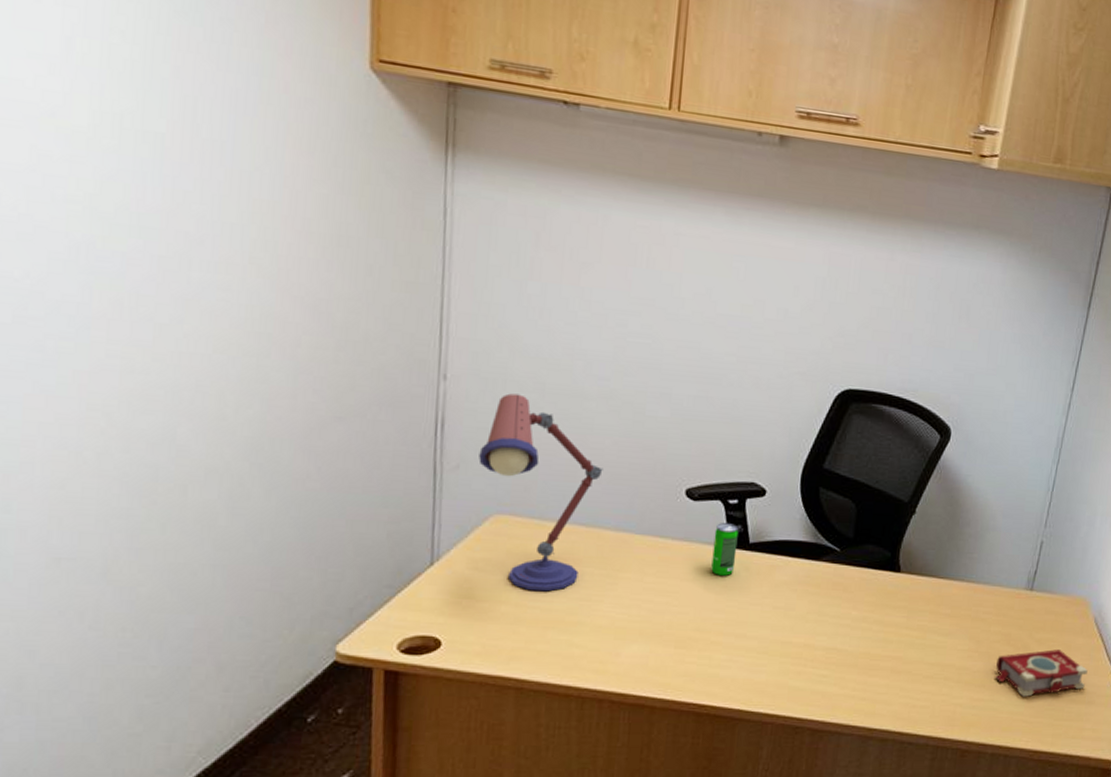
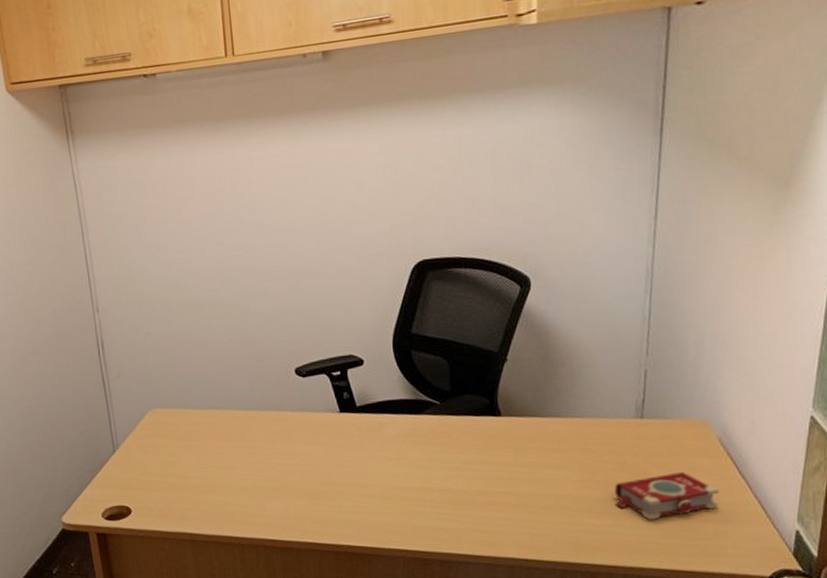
desk lamp: present [479,393,603,592] -> none [132,313,226,465]
beverage can: present [711,522,739,576] -> none [325,391,348,437]

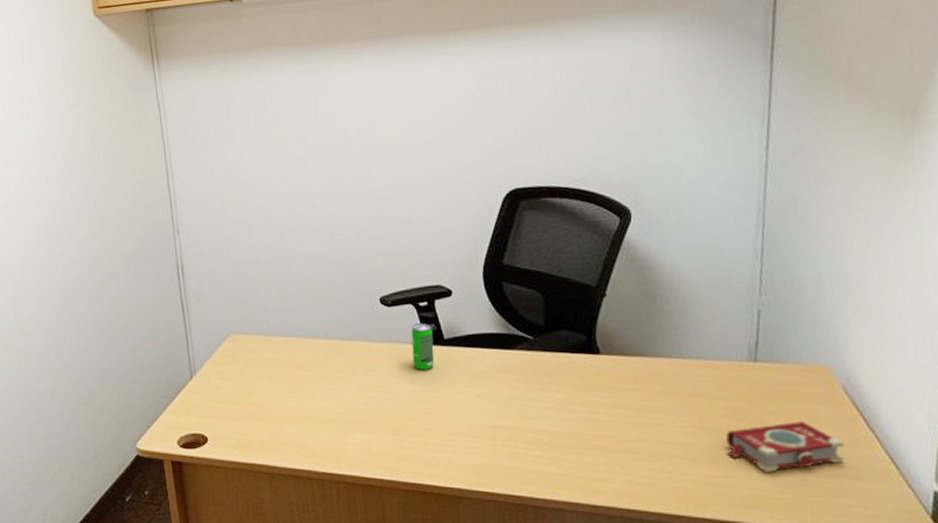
beverage can: none [325,391,348,437] -> present [411,322,435,370]

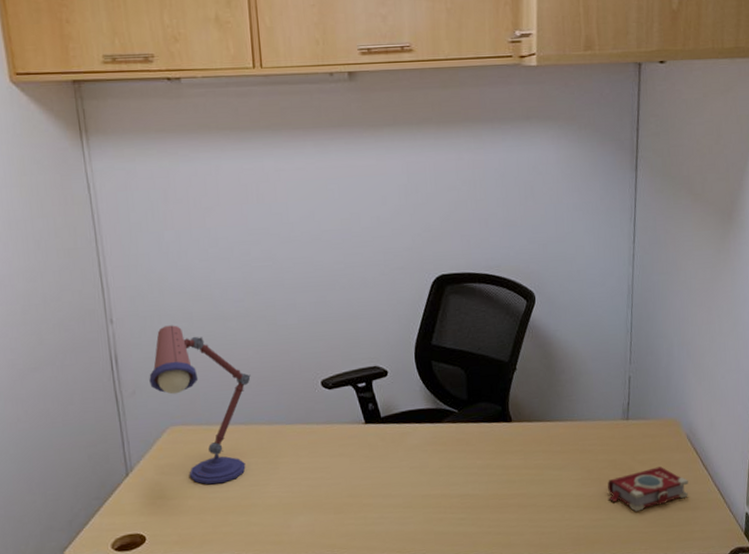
desk lamp: none [211,237,308,394] -> present [149,325,251,485]
beverage can: present [411,322,435,370] -> none [350,402,373,448]

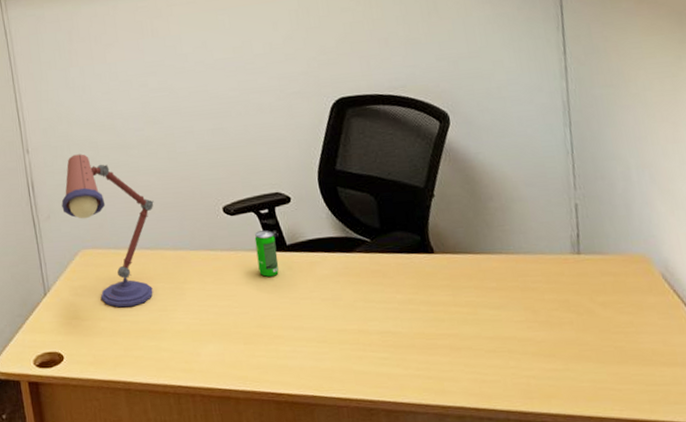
beverage can: none [350,402,373,448] -> present [254,229,279,277]
book: present [607,466,688,512] -> none [560,311,673,364]

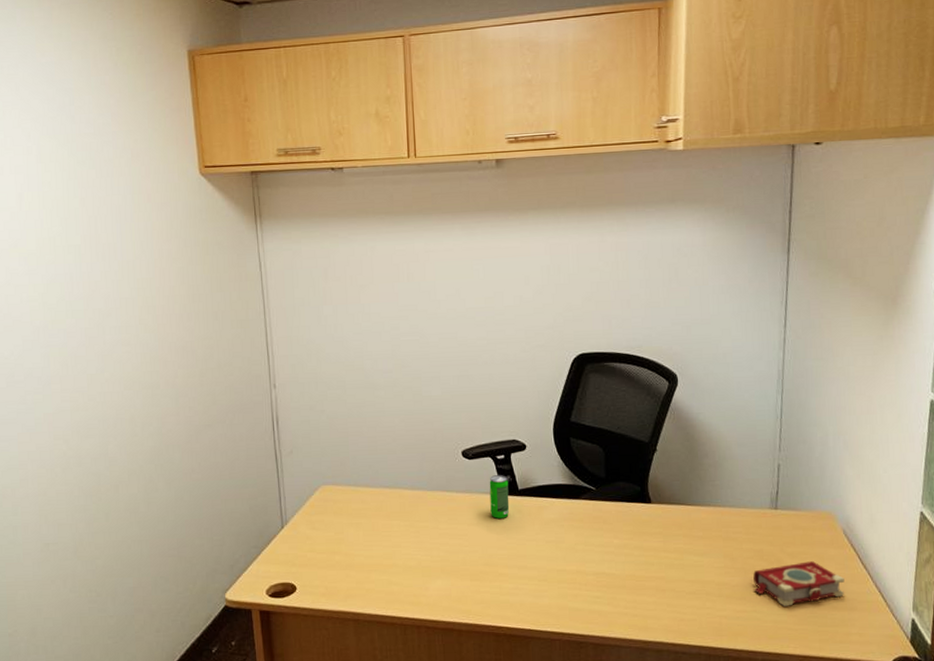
desk lamp: present [61,154,154,308] -> none [305,392,396,543]
book: none [560,311,673,364] -> present [753,561,845,607]

